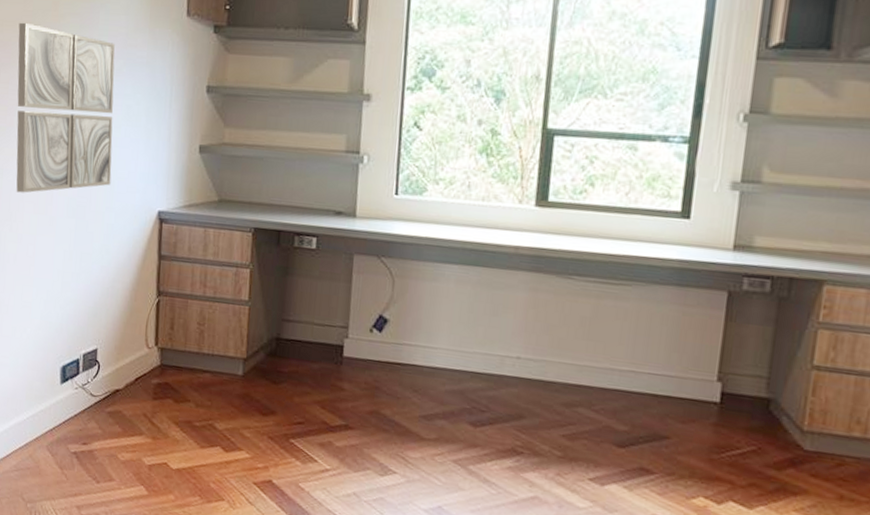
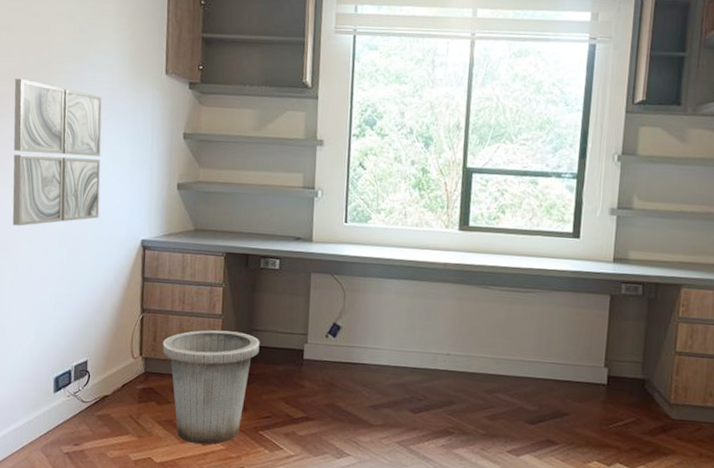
trash can: none [180,318,293,451] -> present [162,330,260,445]

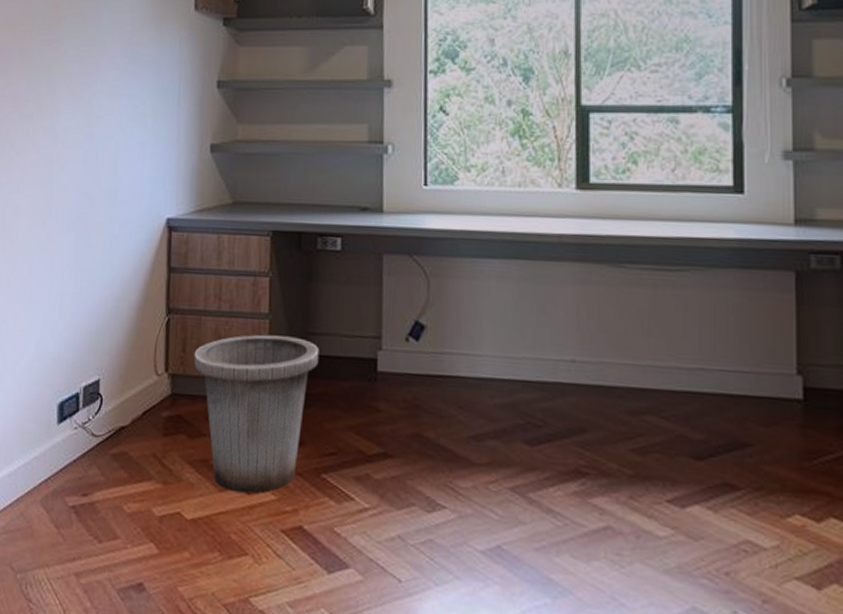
wall art: present [12,78,102,226] -> none [11,25,119,207]

